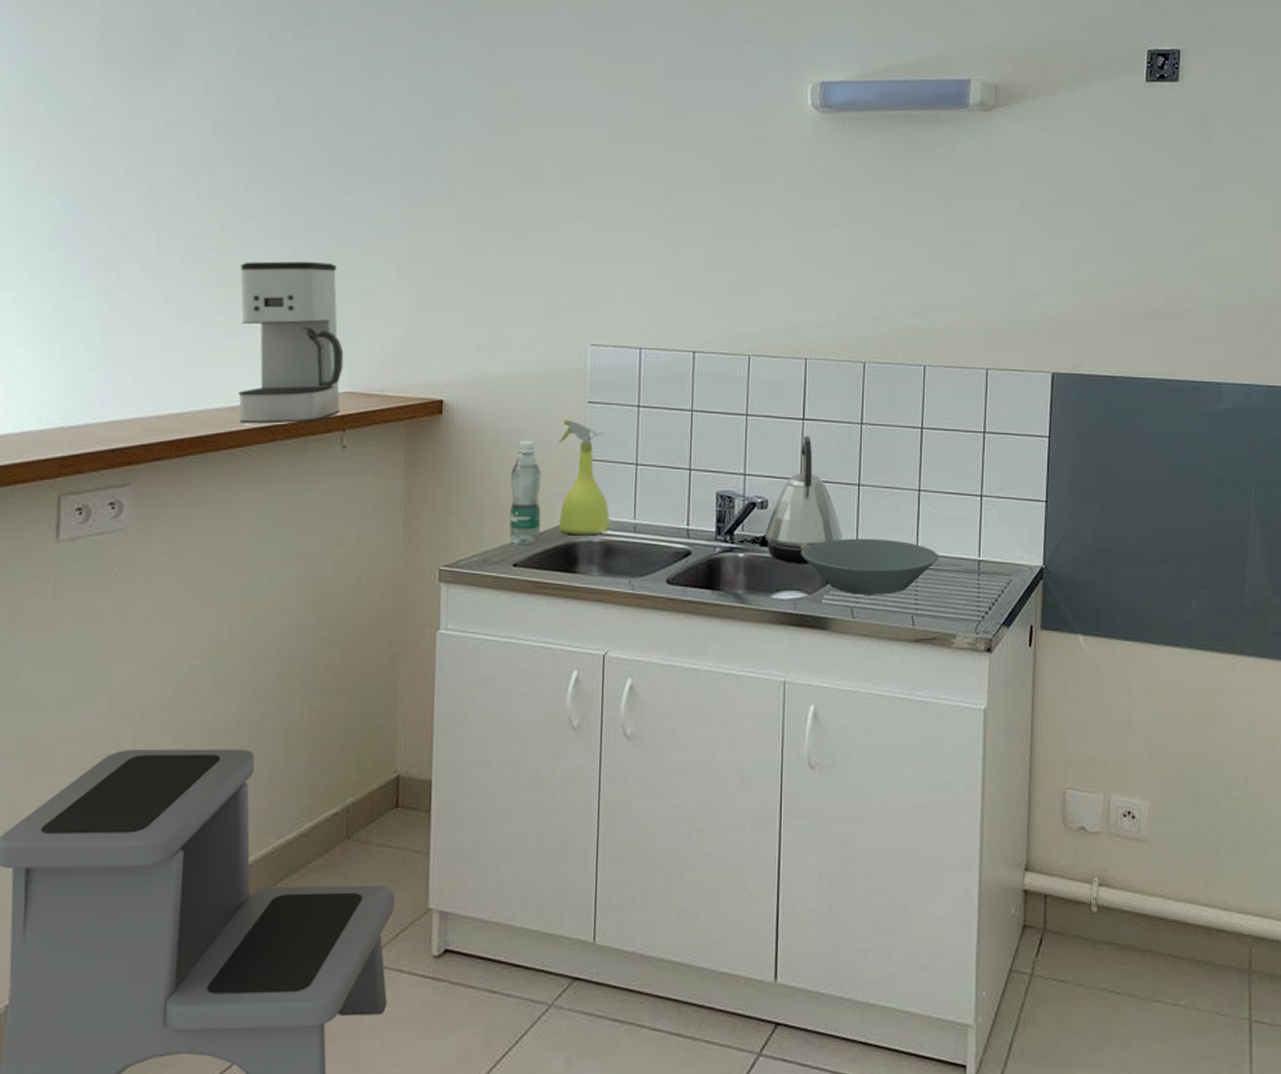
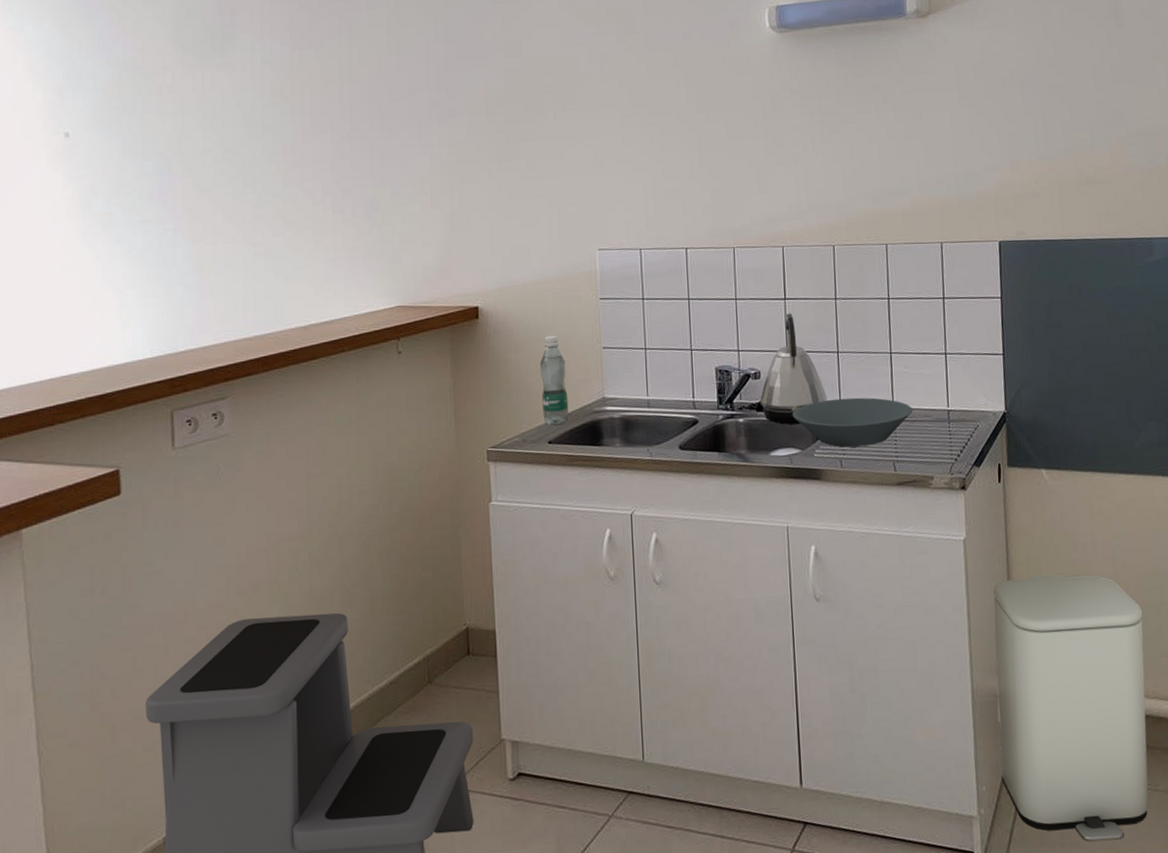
coffee maker: present [238,261,344,424] -> none [302,198,394,340]
spray bottle: present [558,420,611,536] -> none [578,315,628,414]
pedal bin: none [1003,753,1178,1060] -> present [993,573,1149,842]

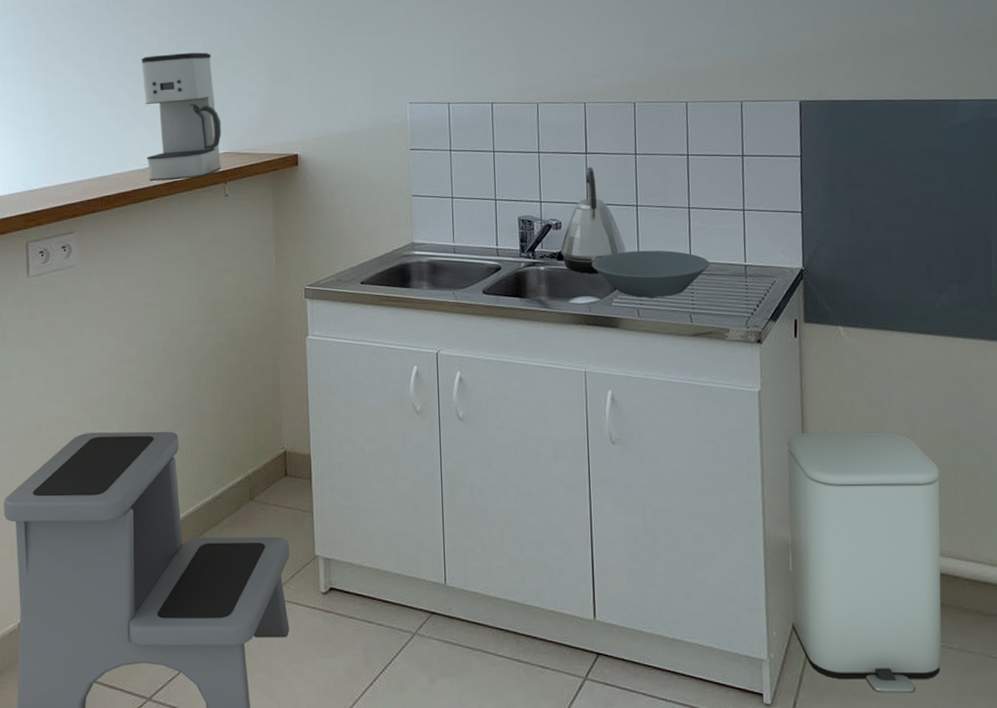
coffee maker: none [302,198,394,340] -> present [141,52,222,181]
bottle: present [540,335,569,426] -> none [353,183,380,267]

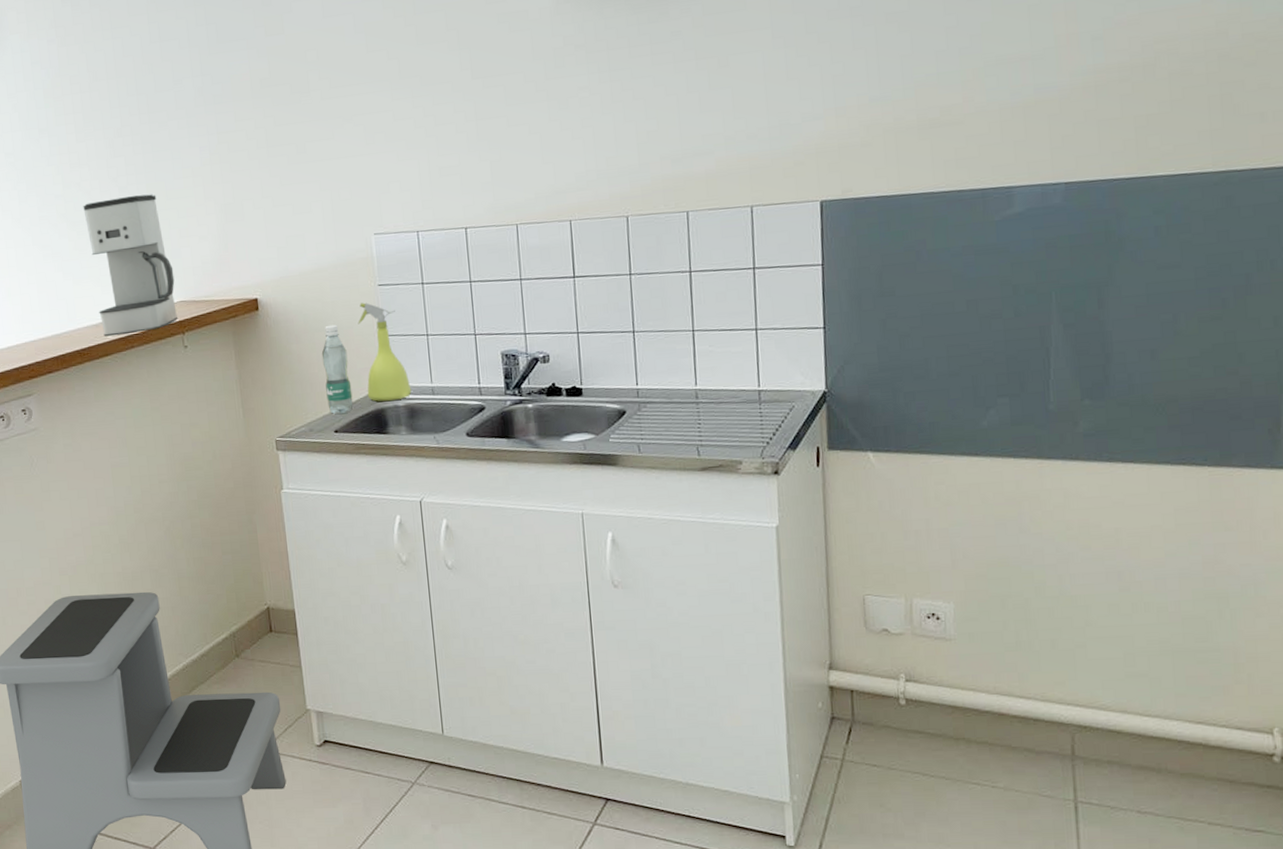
bottle: none [353,183,380,267] -> present [321,324,353,415]
spray bottle: none [389,164,435,258] -> present [358,302,412,402]
kettle: present [560,167,626,274] -> none [549,292,623,409]
dish: present [591,250,710,298] -> none [584,379,718,432]
pedal bin: present [787,429,942,693] -> none [809,562,985,834]

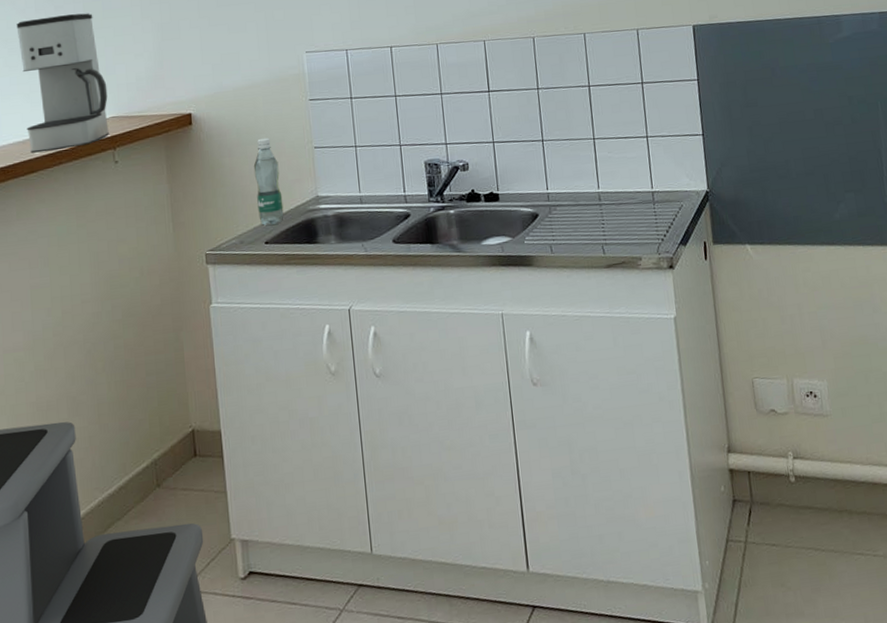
spray bottle: present [358,302,412,402] -> none [289,116,341,212]

